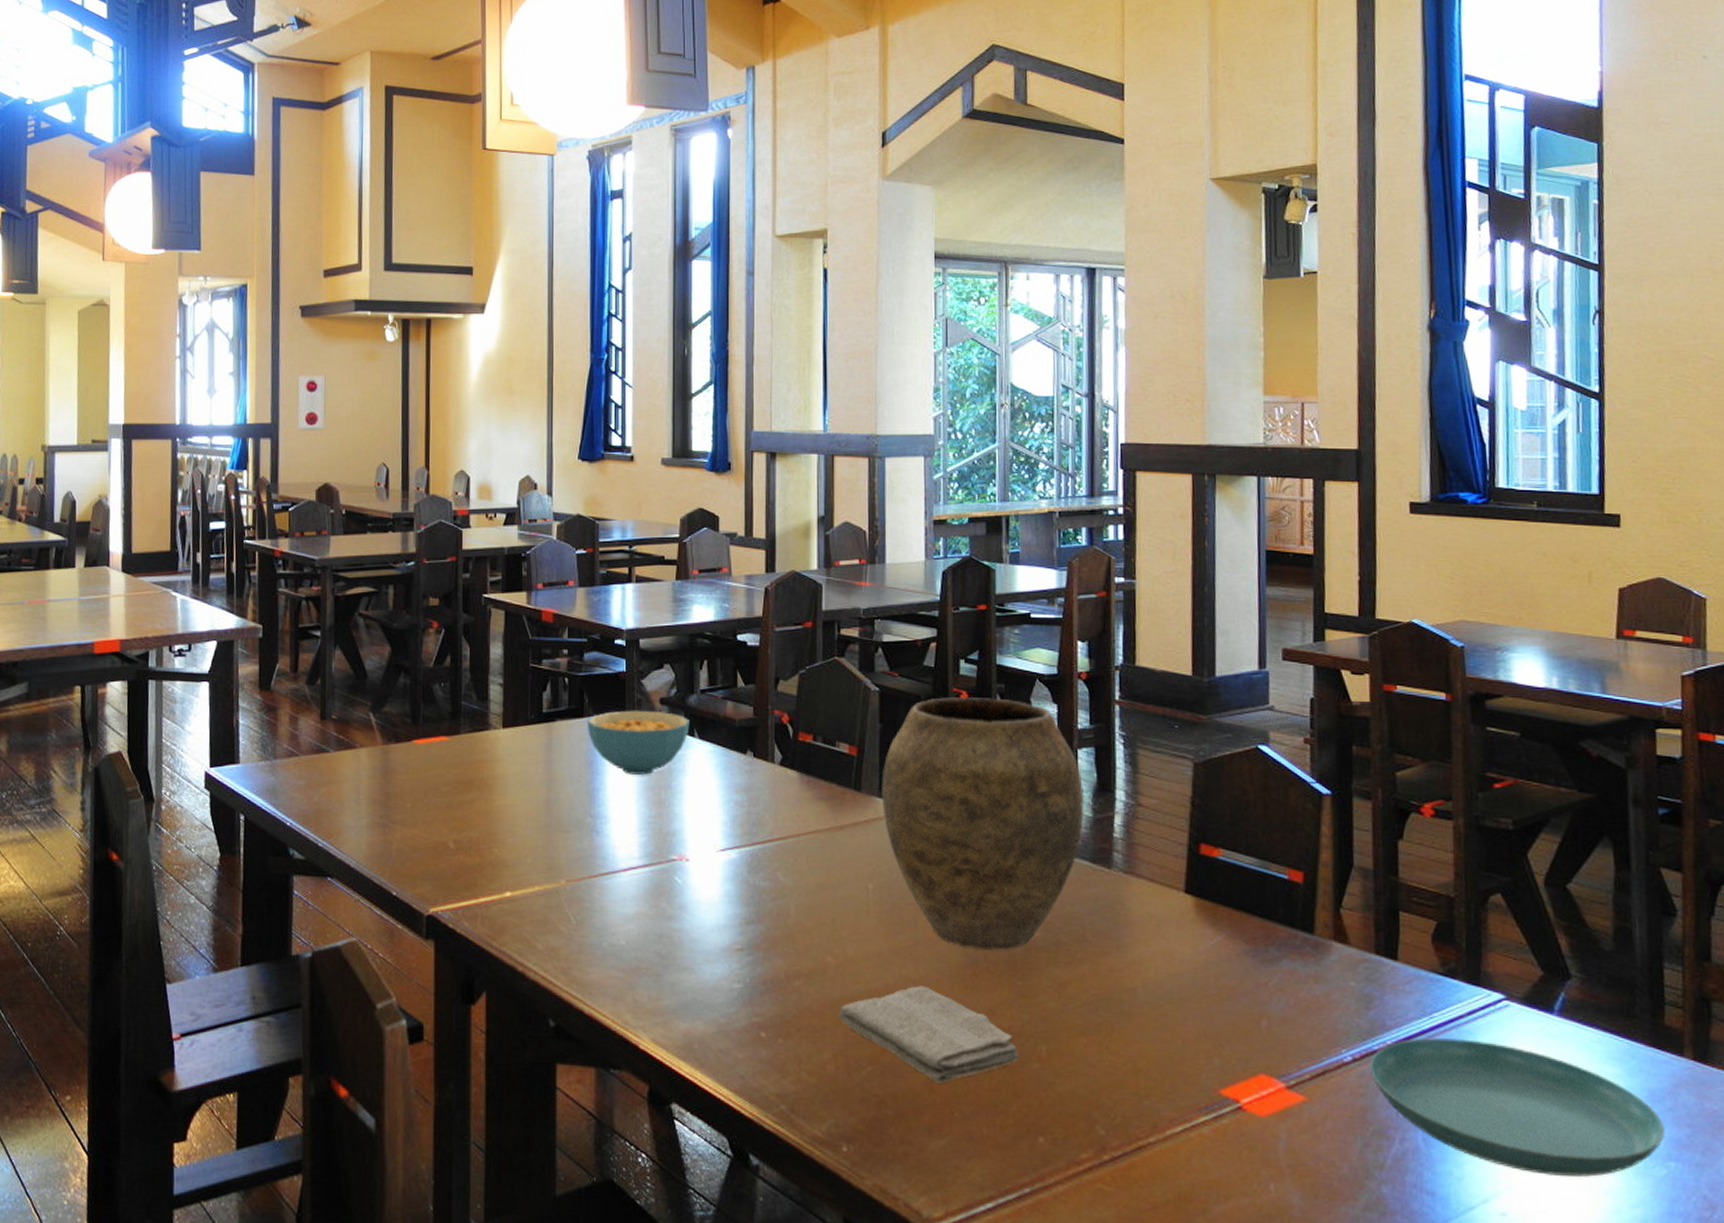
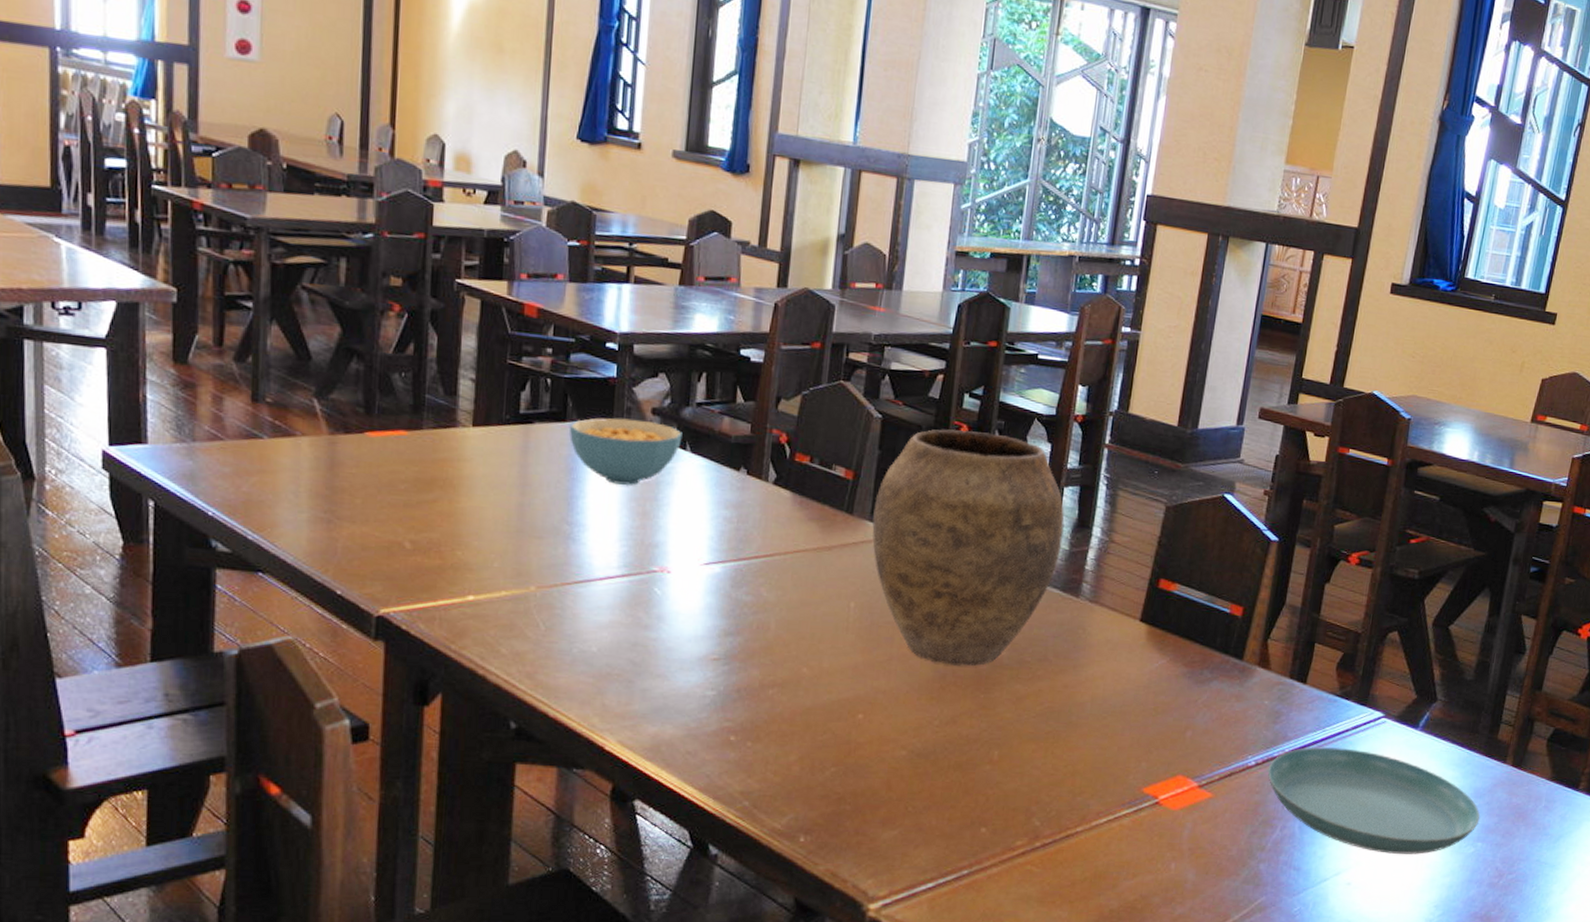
washcloth: present [839,985,1020,1083] -> none [808,696,974,783]

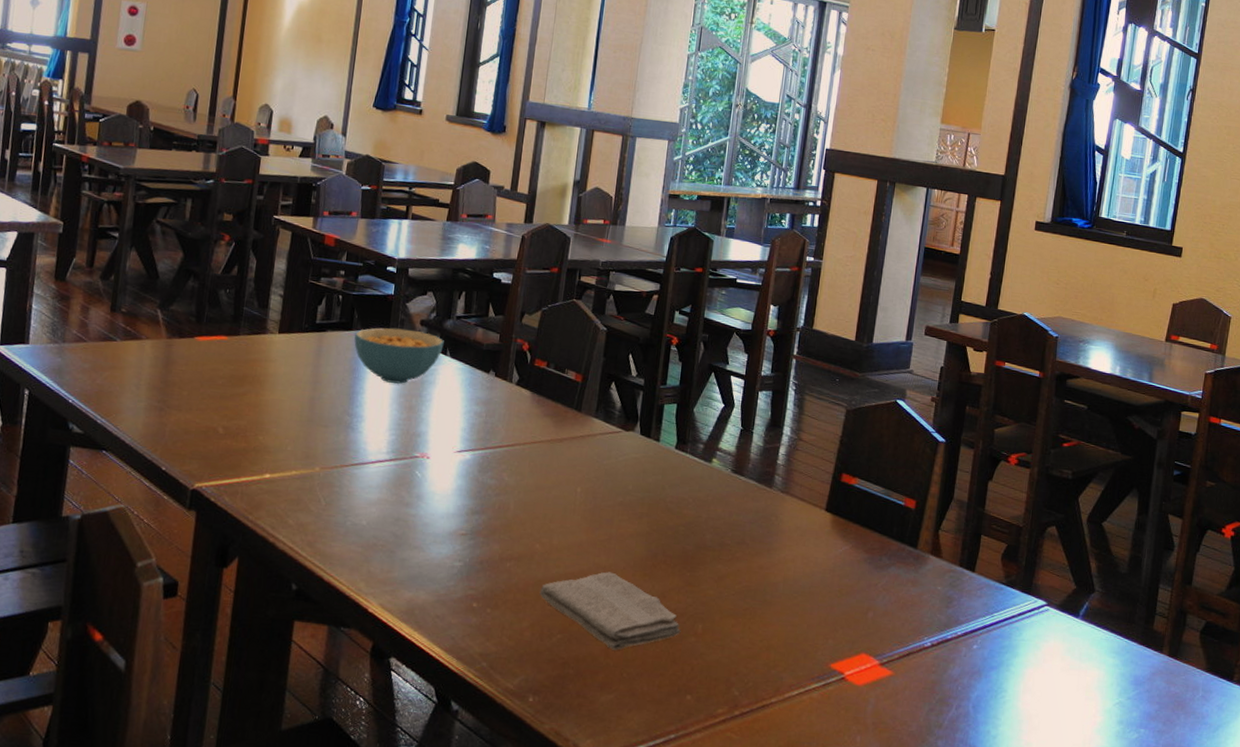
washcloth: none [808,696,974,783] -> present [539,572,681,650]
vase: present [872,429,1065,666] -> none [597,340,759,547]
saucer: present [1267,746,1481,855] -> none [942,631,1142,738]

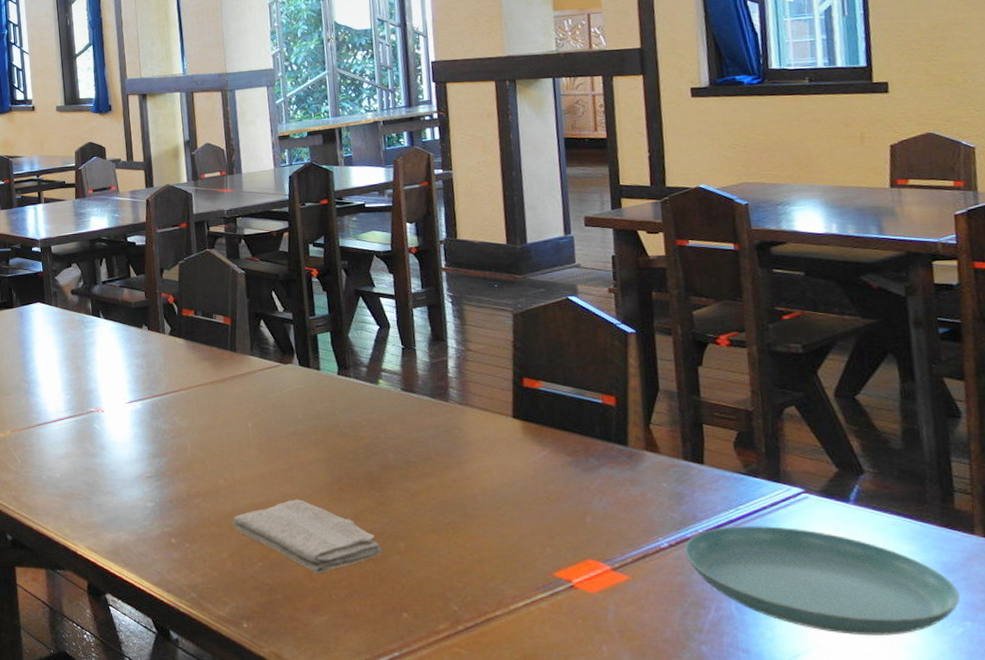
cereal bowl: present [354,327,444,385] -> none [16,299,96,350]
saucer: none [942,631,1142,738] -> present [684,525,961,636]

